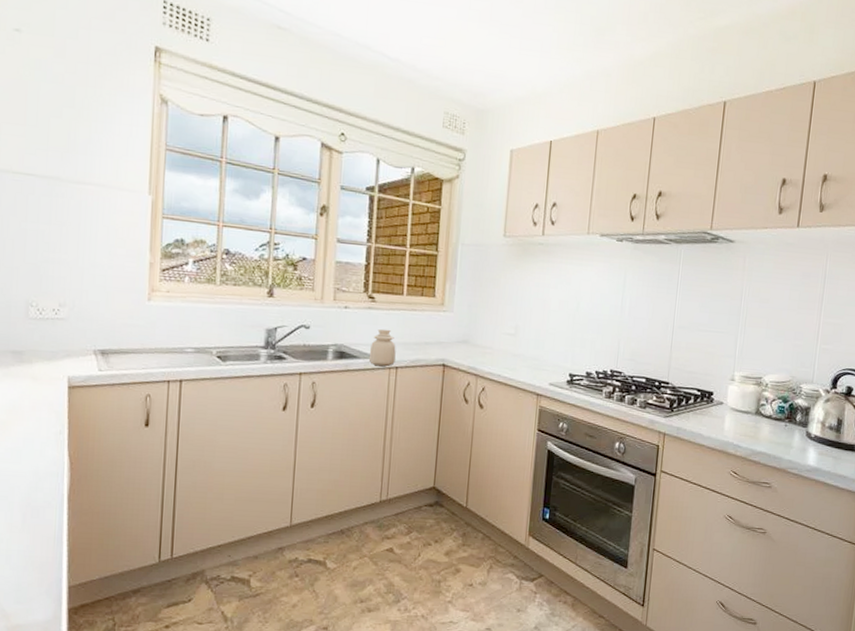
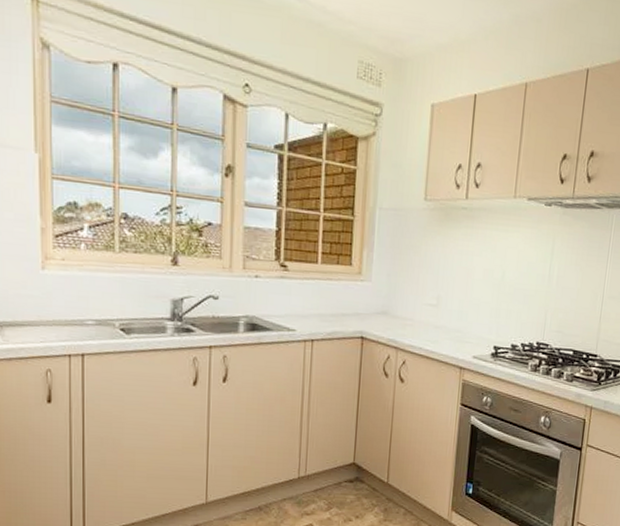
jar: present [369,328,396,368] -> none [282,299,311,341]

